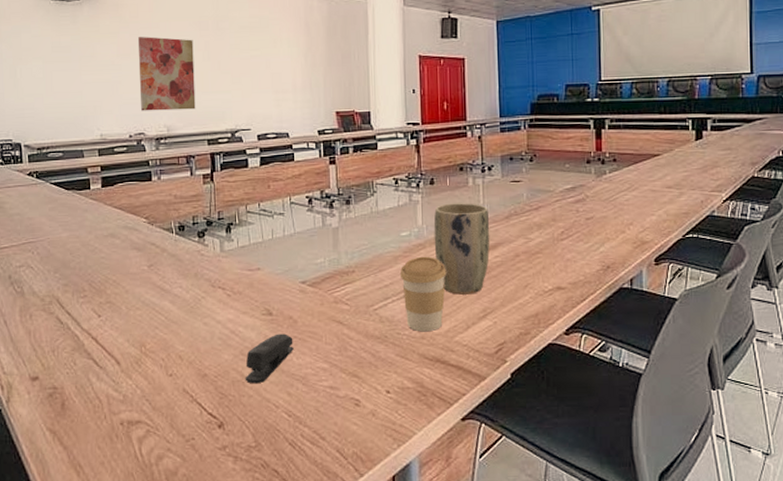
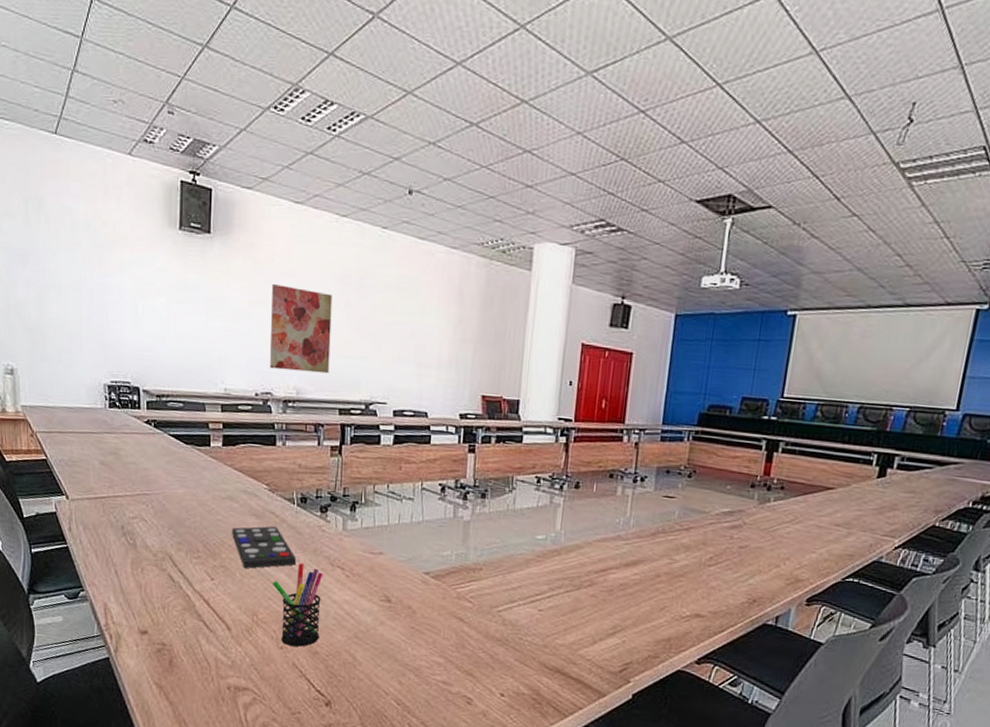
remote control: none [115,256,179,300] -> present [232,526,297,568]
pen holder: none [158,289,207,372] -> present [273,563,323,647]
stapler: present [245,333,294,384] -> none [356,622,410,669]
coffee cup: present [400,256,447,332] -> none [530,563,580,642]
plant pot: present [433,203,490,295] -> none [570,511,634,609]

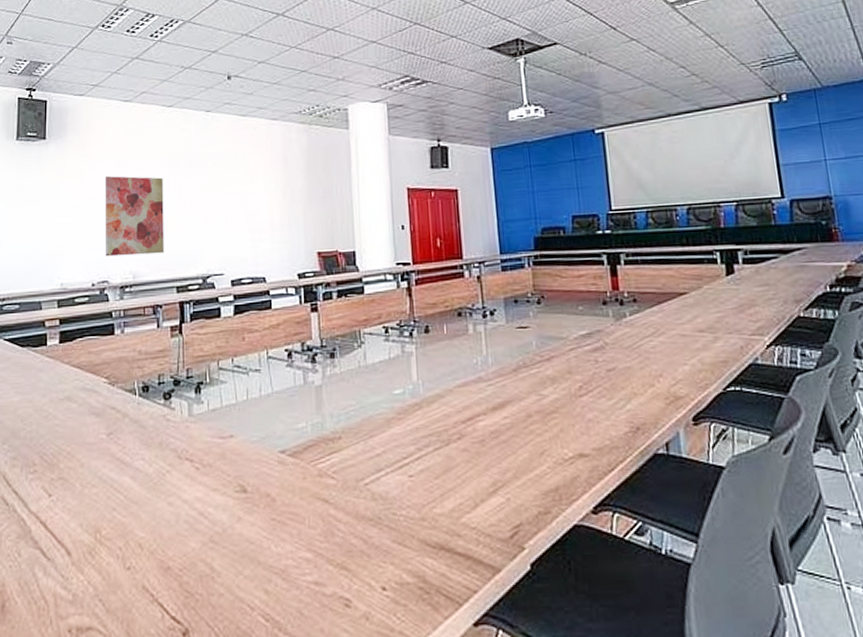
remote control: present [232,526,297,568] -> none [71,422,141,476]
pen holder: present [273,563,323,647] -> none [116,462,171,564]

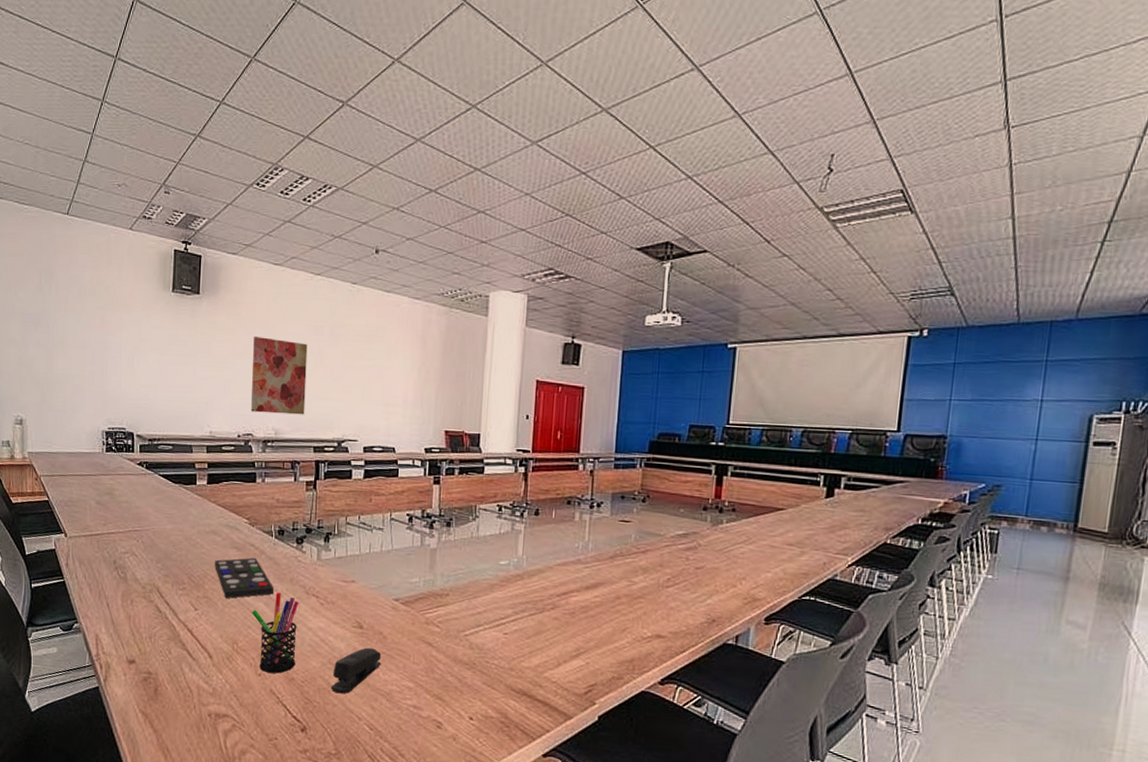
remote control: none [71,422,141,476] -> present [215,557,275,598]
pen holder: none [116,462,171,564] -> present [252,593,299,673]
stapler: none [214,515,272,579] -> present [331,647,381,694]

